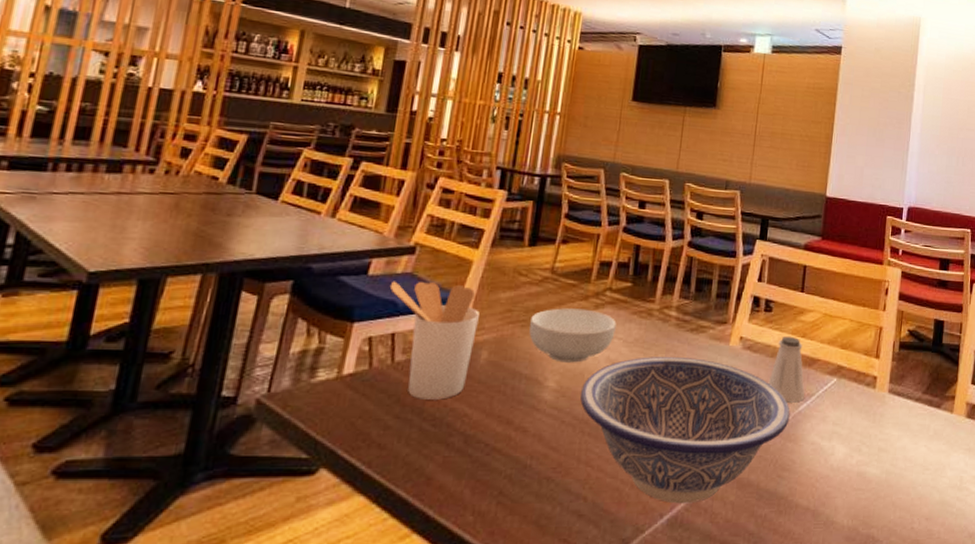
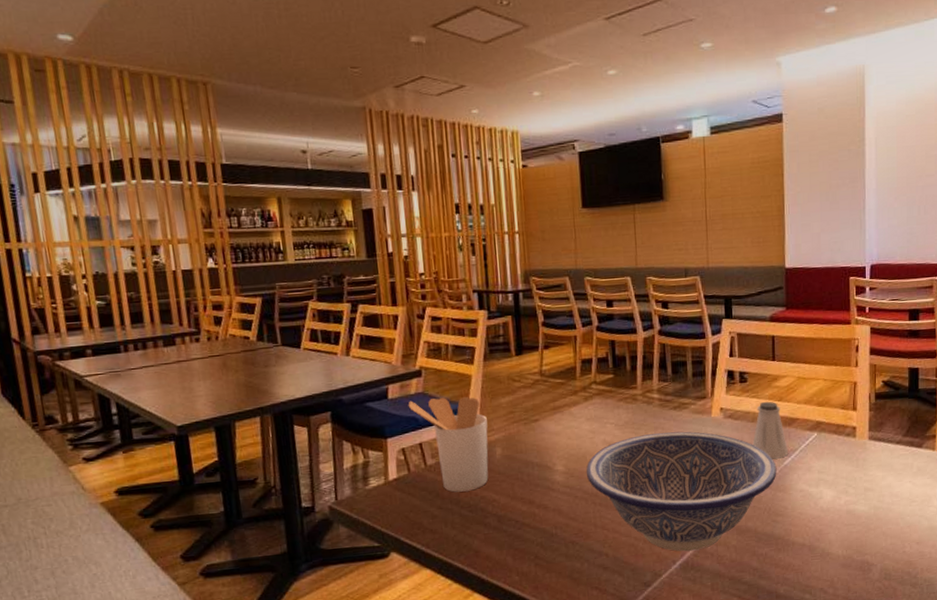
cereal bowl: present [529,308,617,363] -> none [531,402,607,449]

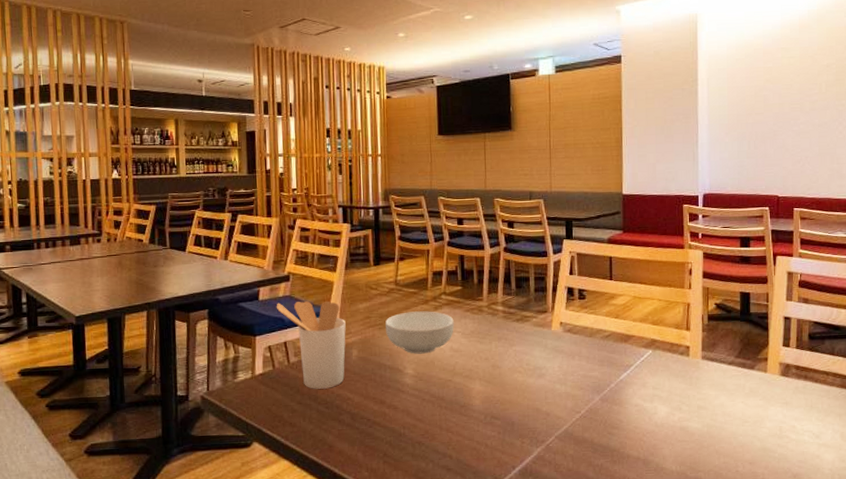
cereal bowl: none [531,402,607,449] -> present [385,311,454,354]
decorative bowl: present [586,431,777,552] -> none [433,342,613,458]
saltshaker: present [752,401,788,459] -> none [590,318,624,373]

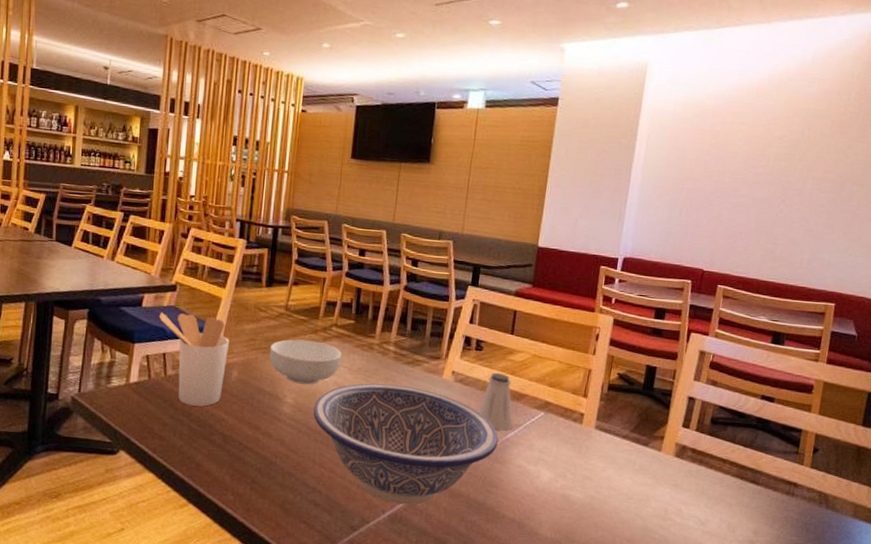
decorative bowl: none [433,342,613,458] -> present [313,383,499,505]
saltshaker: none [590,318,624,373] -> present [478,372,513,431]

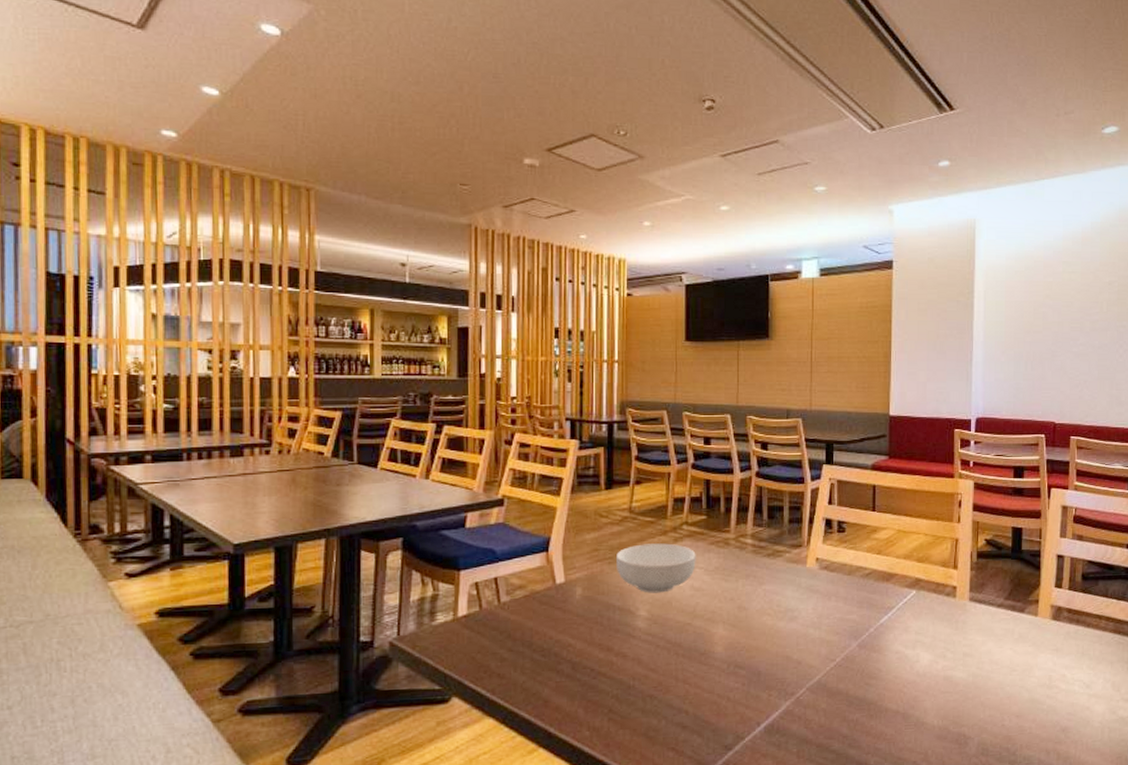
utensil holder: present [159,312,229,407] -> none [486,530,569,634]
decorative bowl: present [313,383,499,505] -> none [670,580,872,713]
saltshaker: present [478,372,513,431] -> none [848,554,885,616]

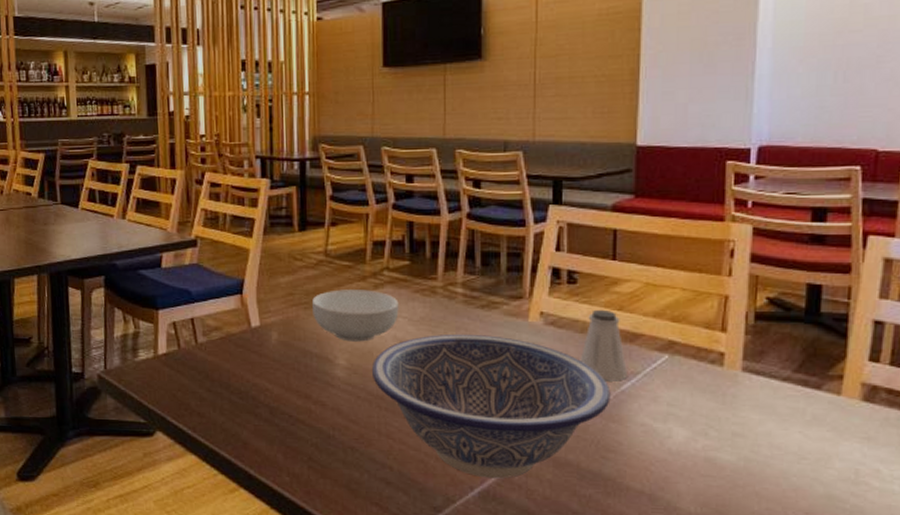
decorative bowl: none [670,580,872,713] -> present [371,333,611,479]
saltshaker: none [848,554,885,616] -> present [580,309,627,381]

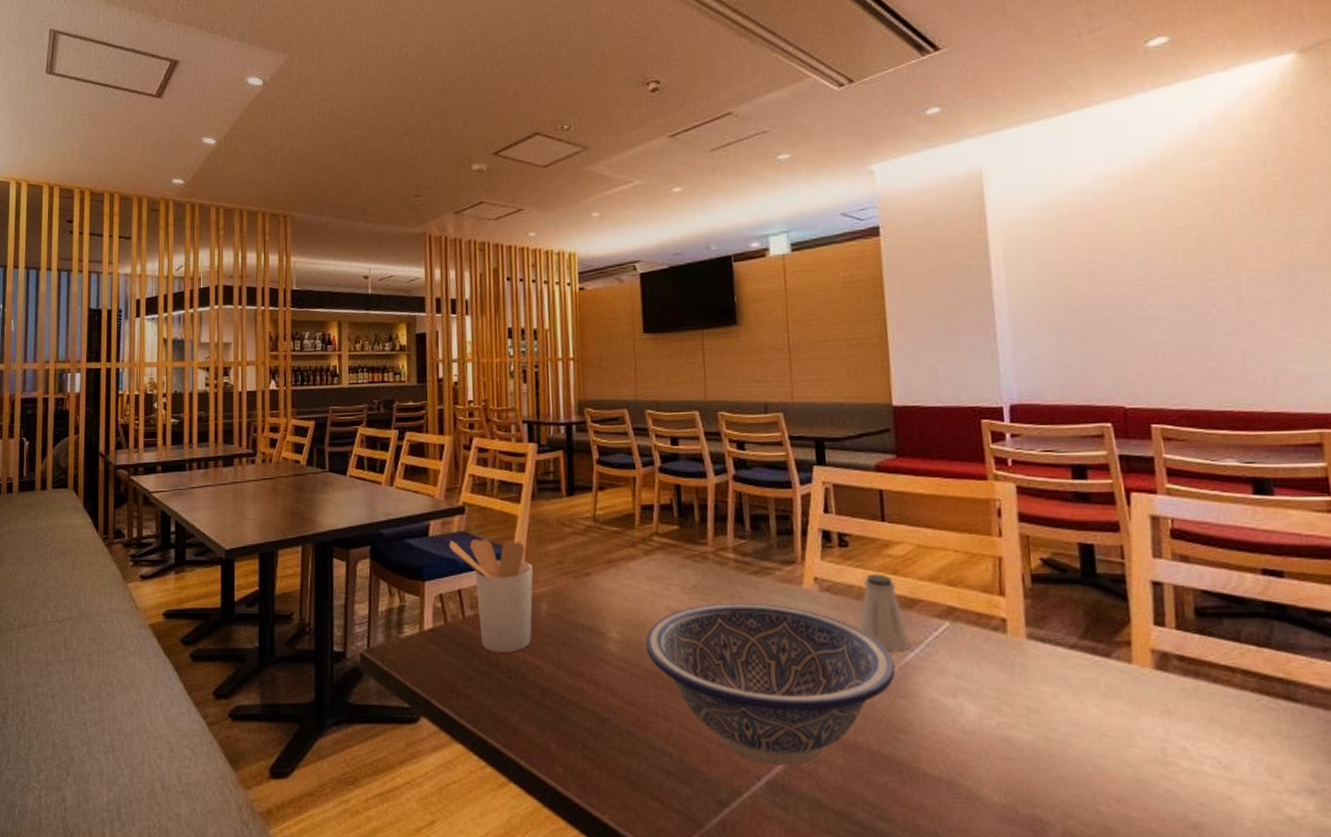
utensil holder: none [181,272,264,376] -> present [448,539,533,653]
cereal bowl: present [312,289,399,342] -> none [582,556,671,613]

